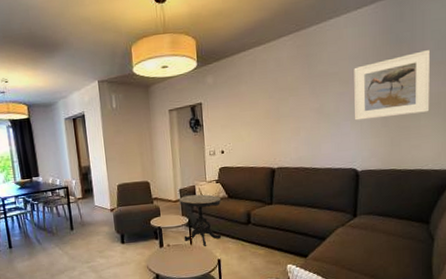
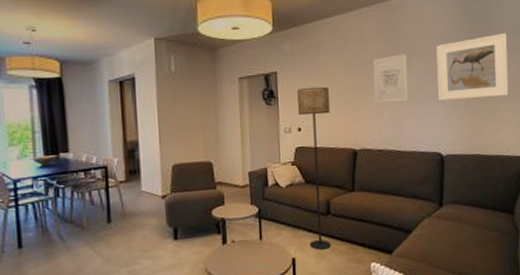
side table: present [179,194,222,246] -> none [248,178,297,242]
floor lamp: none [220,113,251,253] -> present [297,86,331,250]
wall art: none [291,78,325,126] -> present [373,54,409,103]

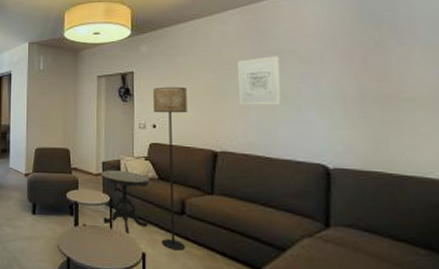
side table: none [248,178,297,242] -> present [101,170,150,233]
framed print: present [436,33,509,101] -> none [317,32,429,107]

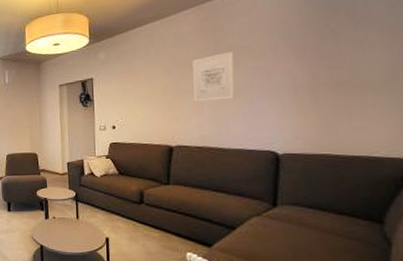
side table: present [101,170,150,233] -> none [67,169,111,222]
floor lamp: present [153,86,187,251] -> none [112,88,144,234]

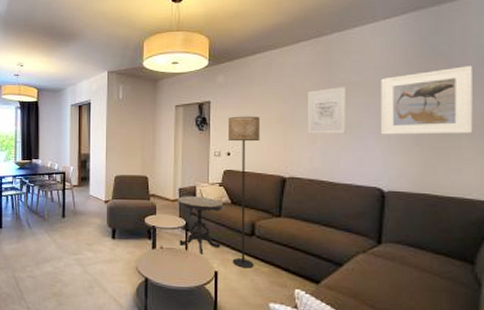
side table: none [67,169,111,222] -> present [178,196,224,254]
floor lamp: none [112,88,144,234] -> present [227,116,260,268]
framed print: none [272,16,380,97] -> present [381,66,473,135]

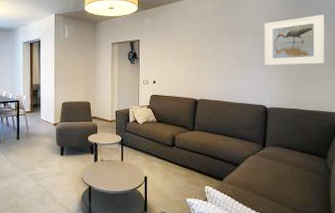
side table: present [178,196,224,254] -> none [115,117,151,164]
floor lamp: present [227,116,260,268] -> none [153,51,178,172]
wall art: present [307,87,347,134] -> none [212,29,241,65]

